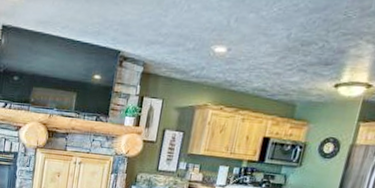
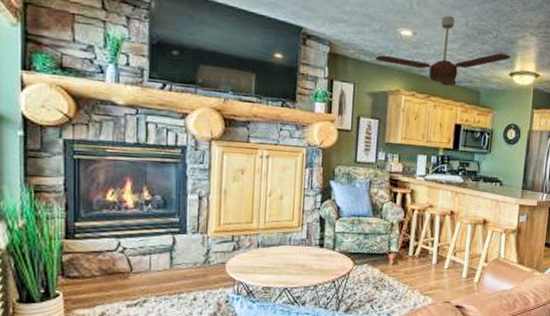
ceiling fan: none [186,29,338,100] -> present [376,15,510,86]

